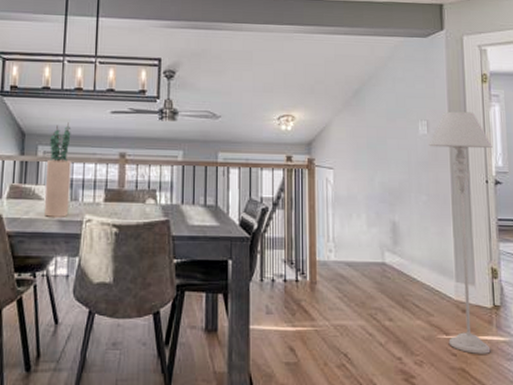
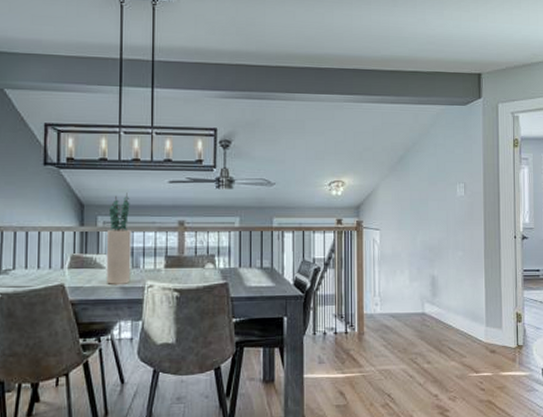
floor lamp: present [429,111,492,354] -> none [465,174,521,388]

